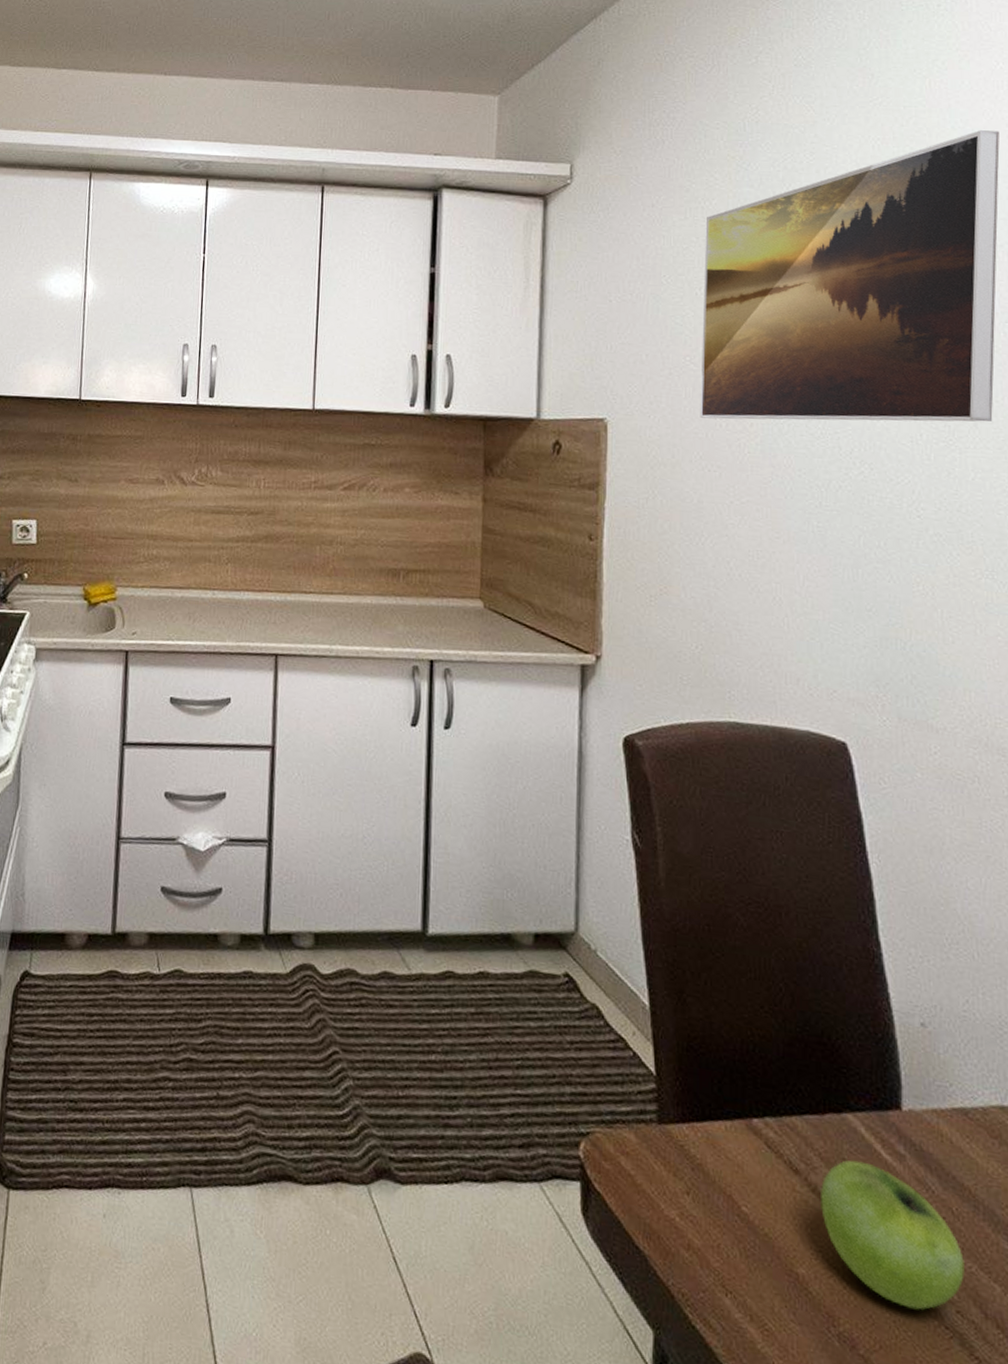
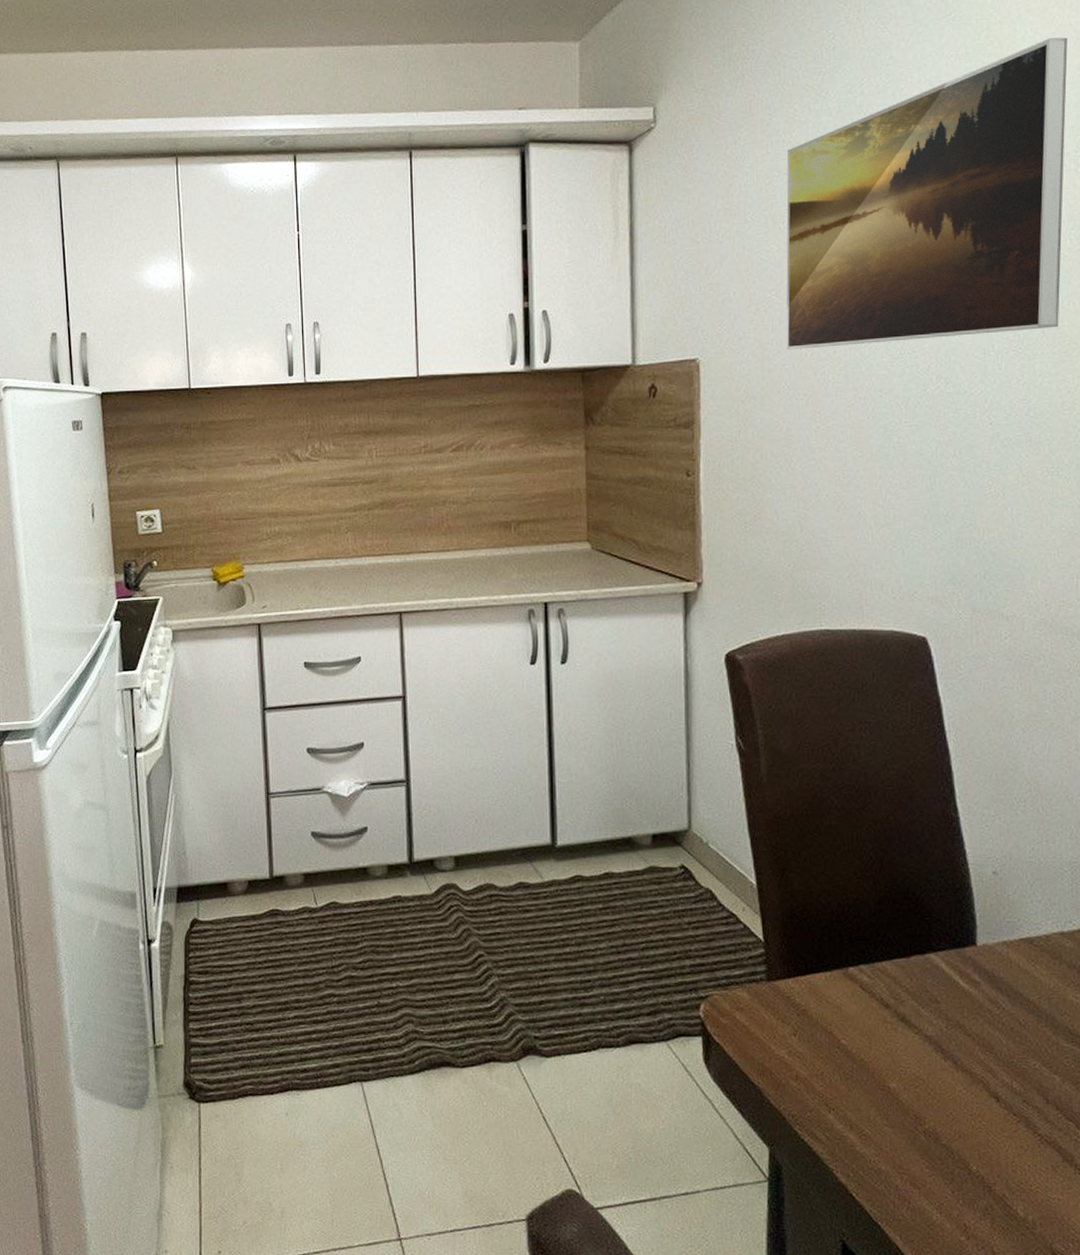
fruit: present [821,1160,965,1311] -> none [908,991,1030,1104]

